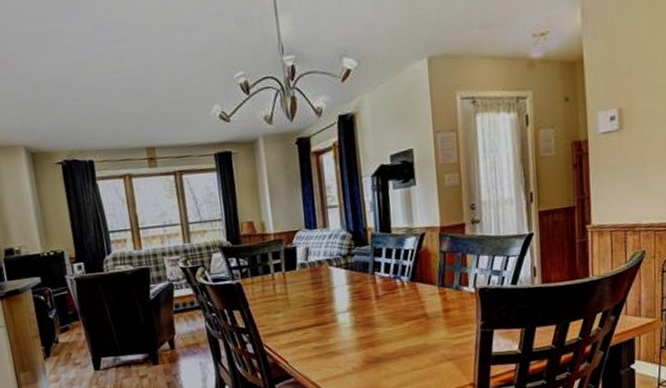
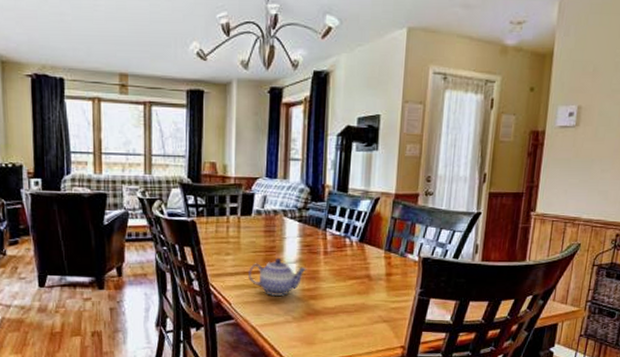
teapot: none [300,309,361,349] -> present [247,259,307,297]

